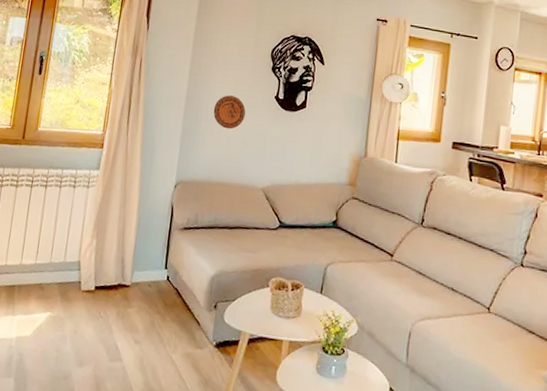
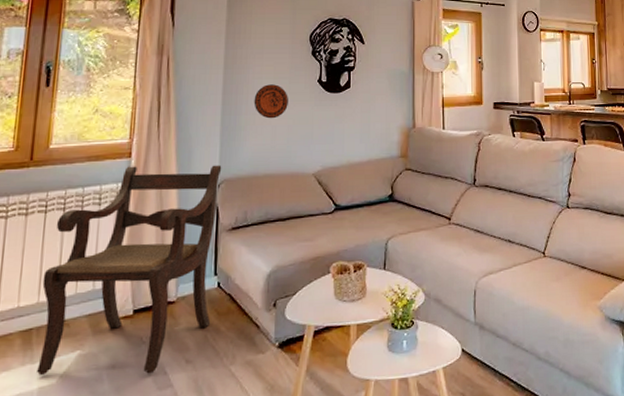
armchair: none [16,156,180,346] -> present [37,165,222,375]

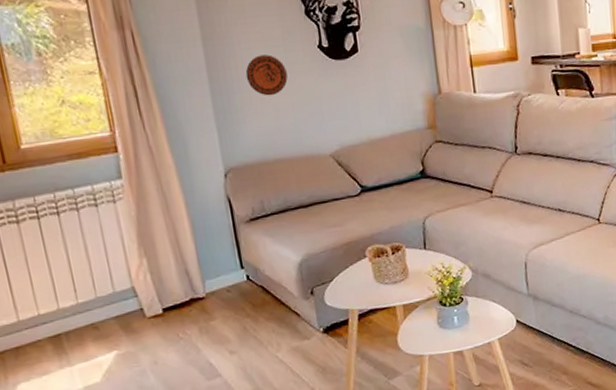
armchair: present [37,165,222,375] -> none [54,152,248,376]

